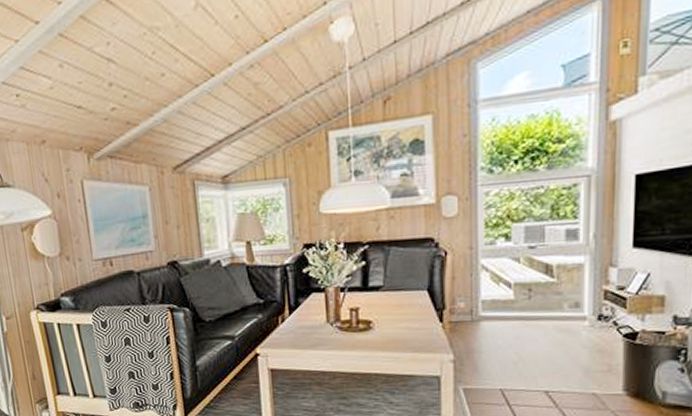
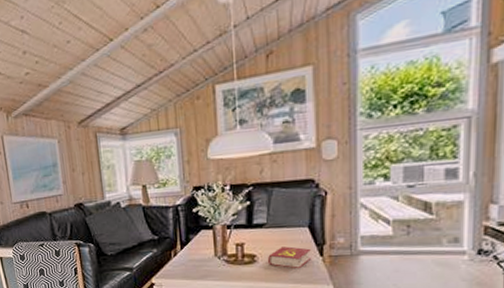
book: none [385,311,430,337] -> present [268,246,311,269]

